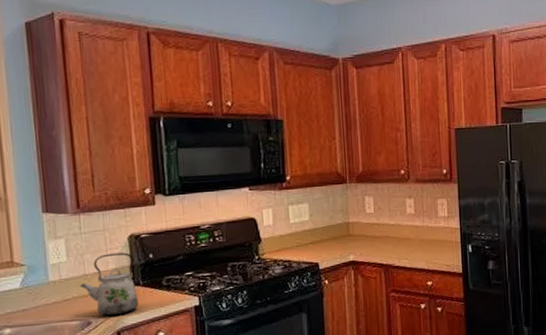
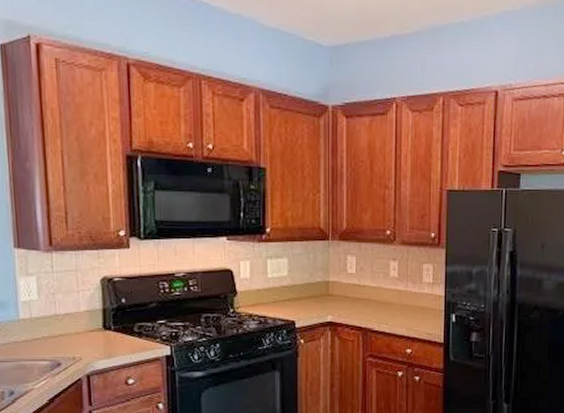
kettle: present [80,252,138,316] -> none [51,295,109,358]

